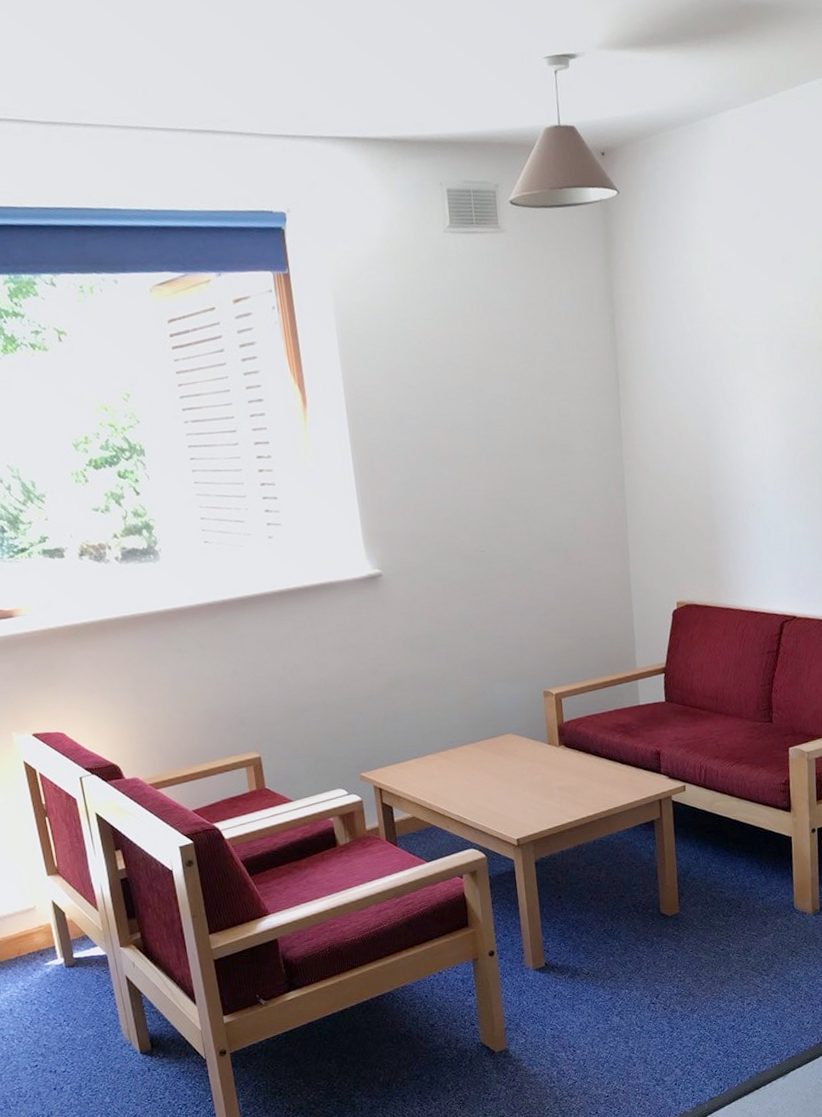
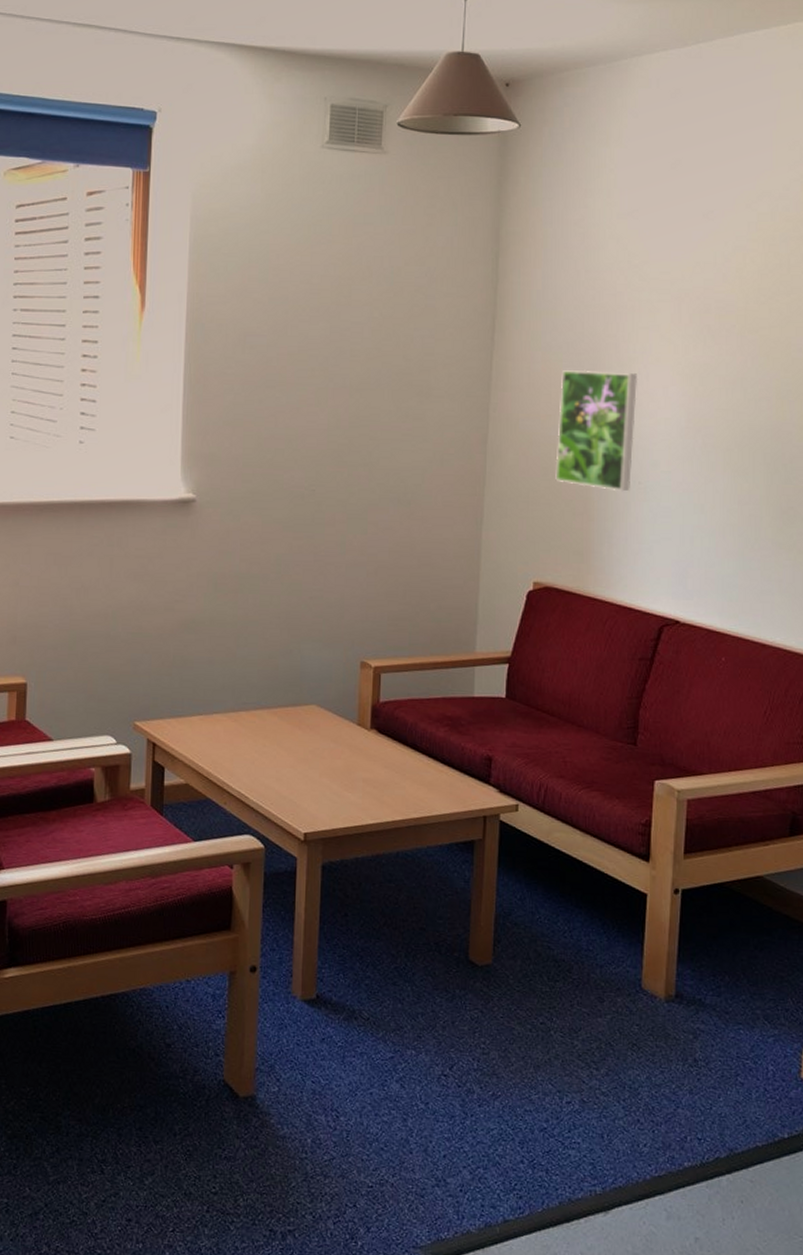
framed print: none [680,409,746,515] -> present [555,369,638,492]

